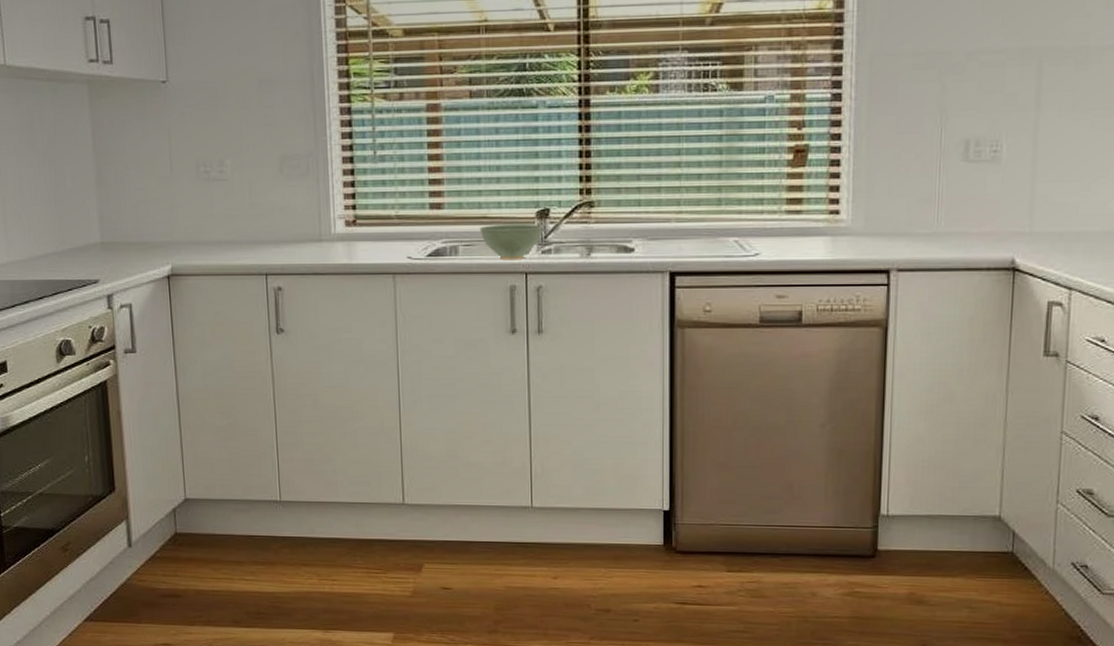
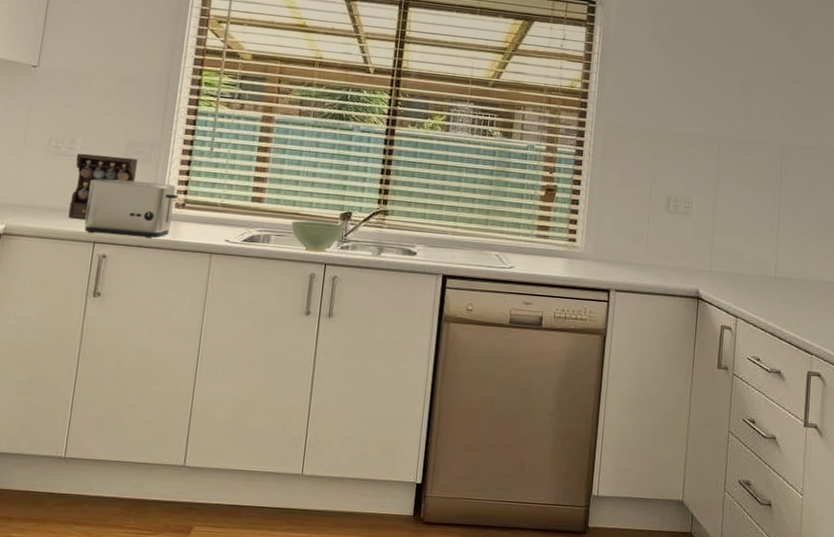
spice rack: none [228,174,296,250] -> present [68,153,138,219]
toaster: none [249,200,348,266] -> present [84,178,179,239]

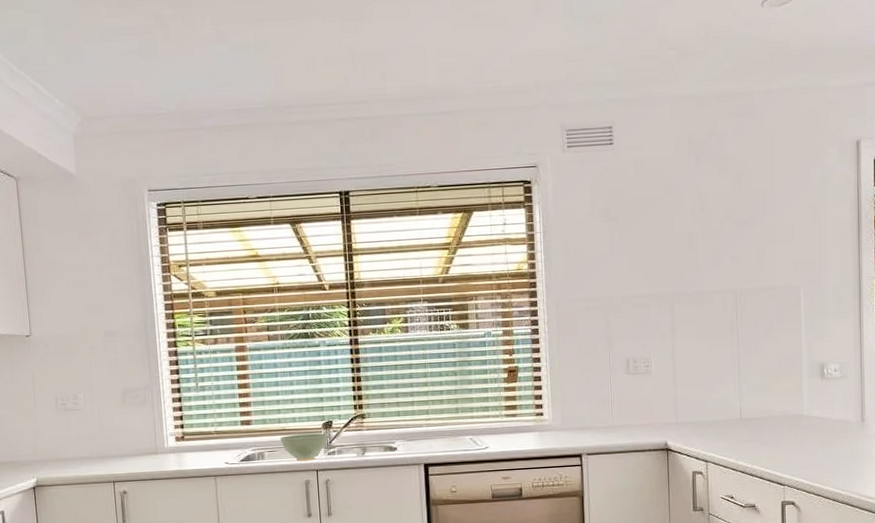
spice rack: present [68,153,138,219] -> none [81,403,136,464]
toaster: present [84,178,179,239] -> none [99,421,177,475]

